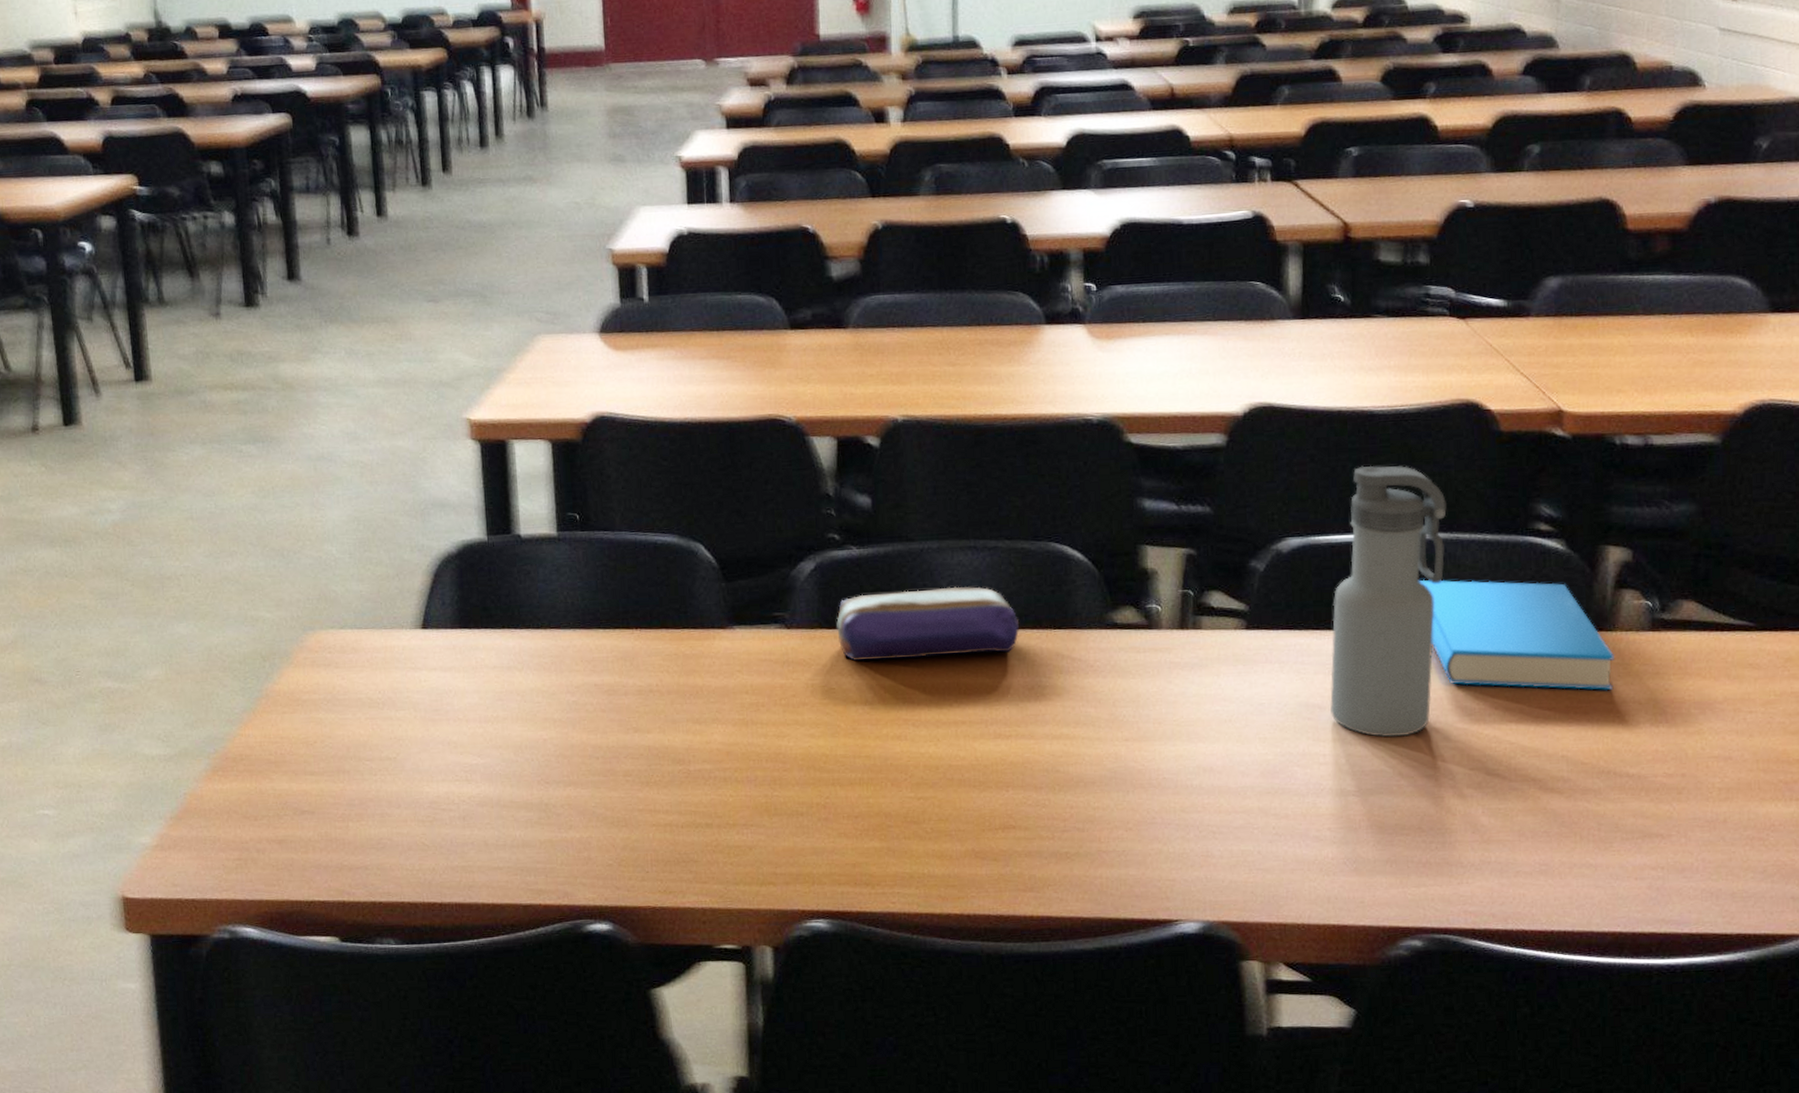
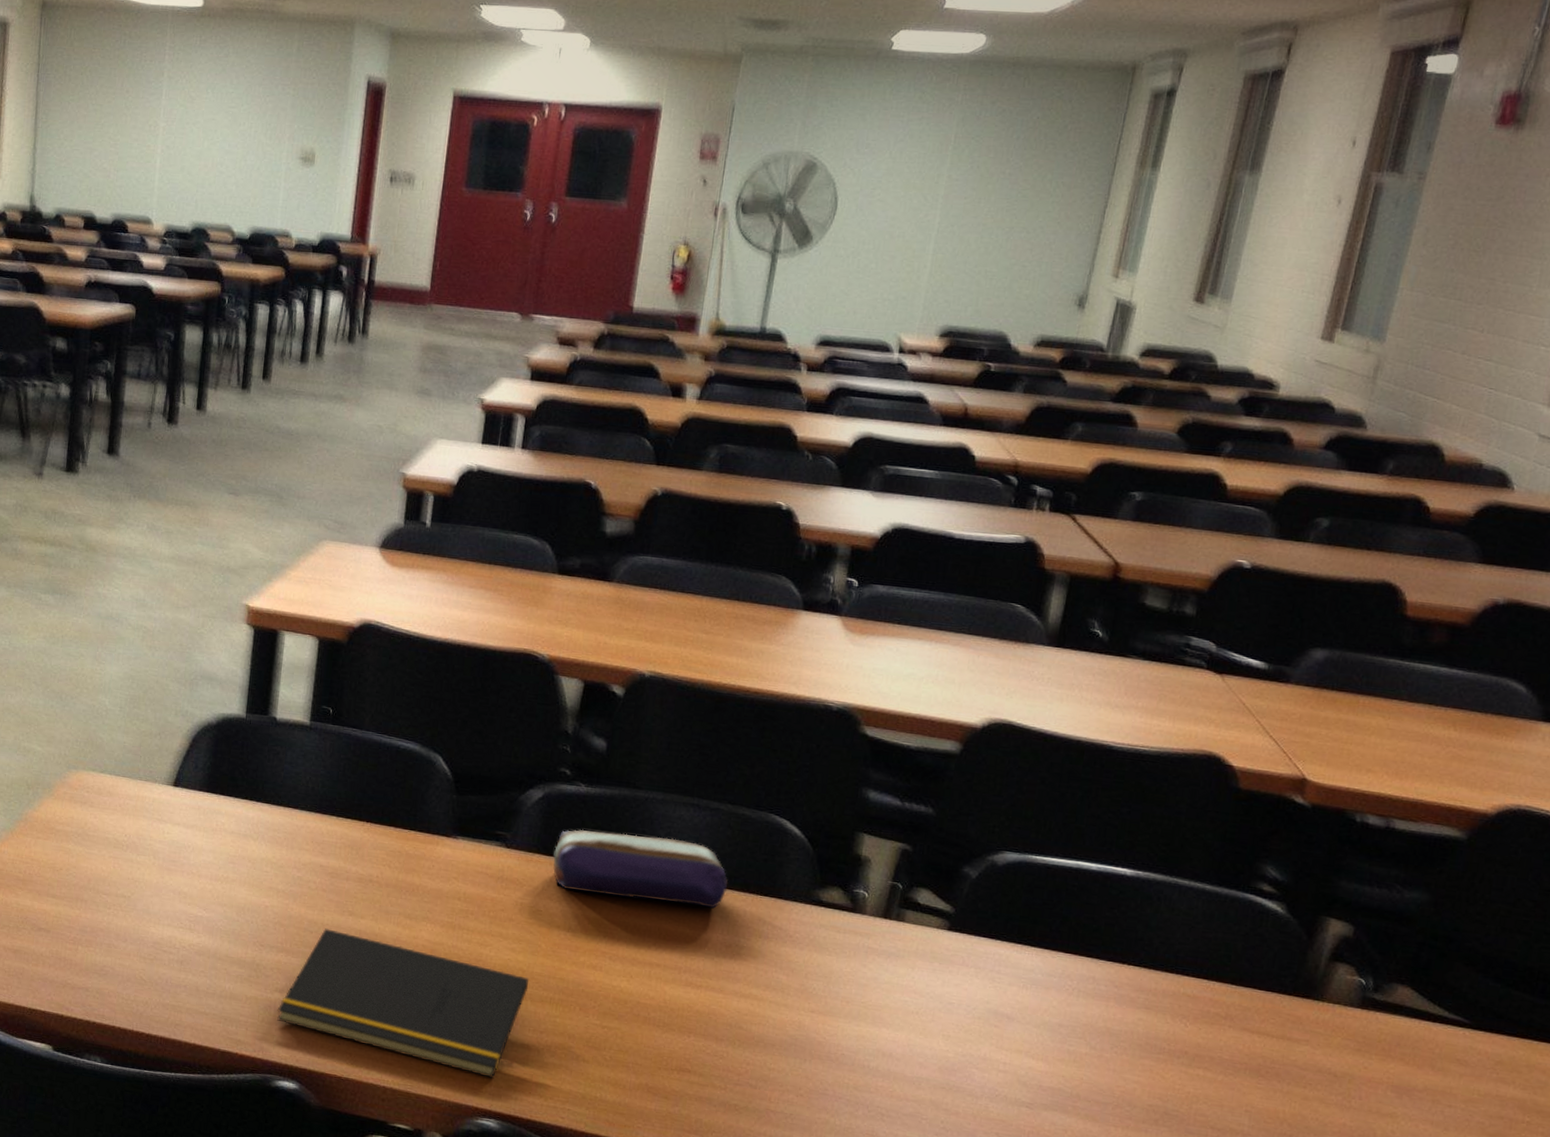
notepad: none [575,751,835,876] -> present [277,928,530,1078]
water bottle: present [1330,465,1447,738] -> none [1018,796,1171,1062]
book: present [1419,579,1614,691] -> none [1130,915,1317,1057]

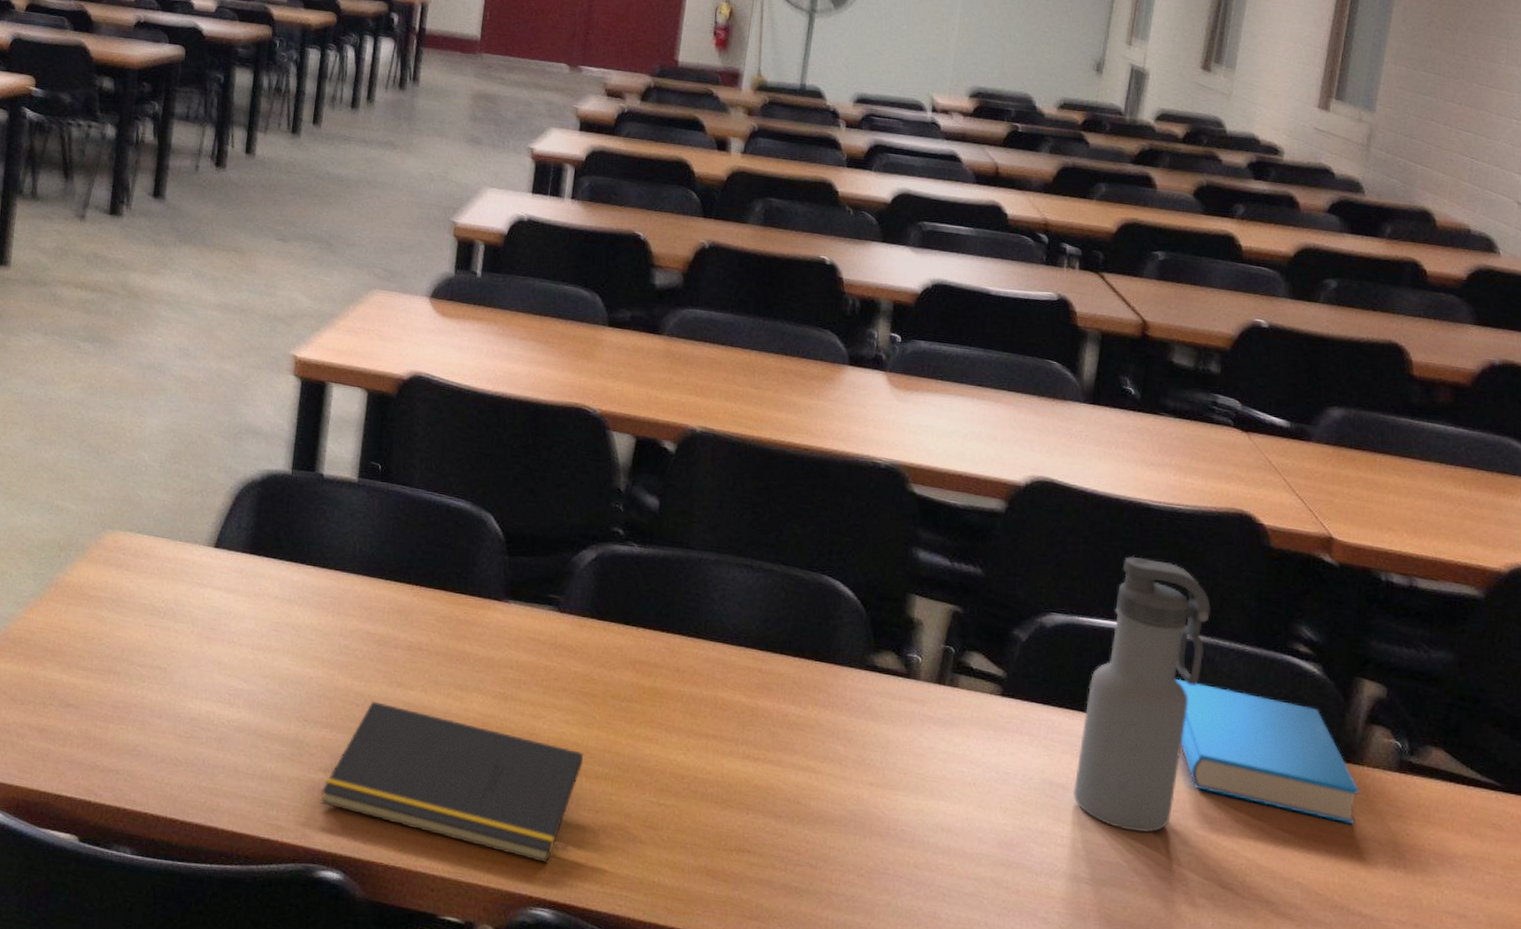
pencil case: present [553,829,728,909] -> none [607,592,783,675]
water bottle: none [1018,796,1171,1062] -> present [1073,556,1211,834]
book: none [1130,915,1317,1057] -> present [1175,678,1359,825]

